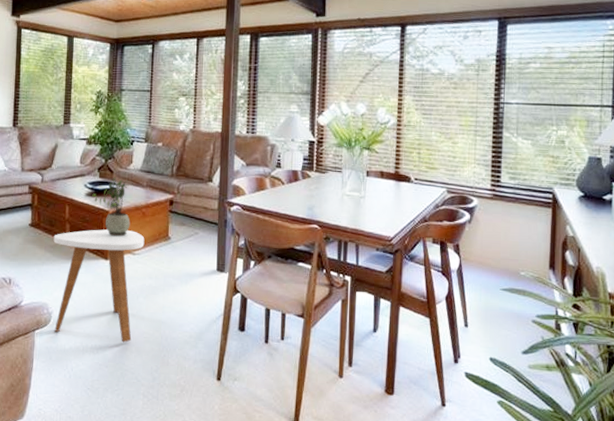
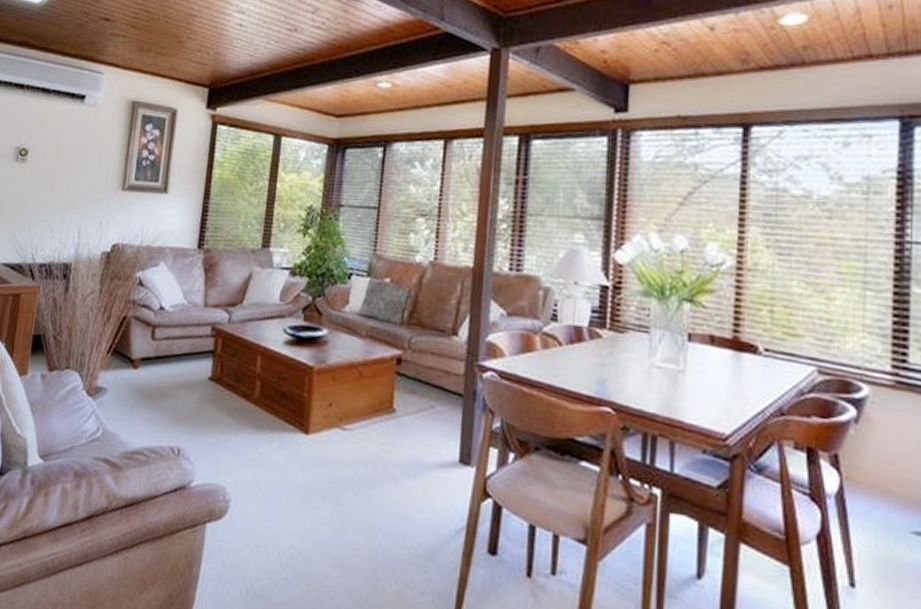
side table: present [53,229,145,343] -> none [231,391,360,554]
potted plant: present [92,177,130,237] -> none [292,321,343,403]

